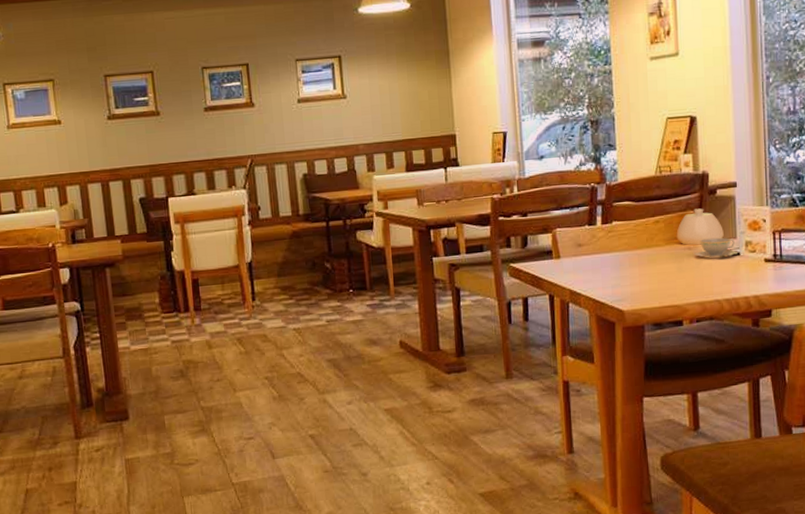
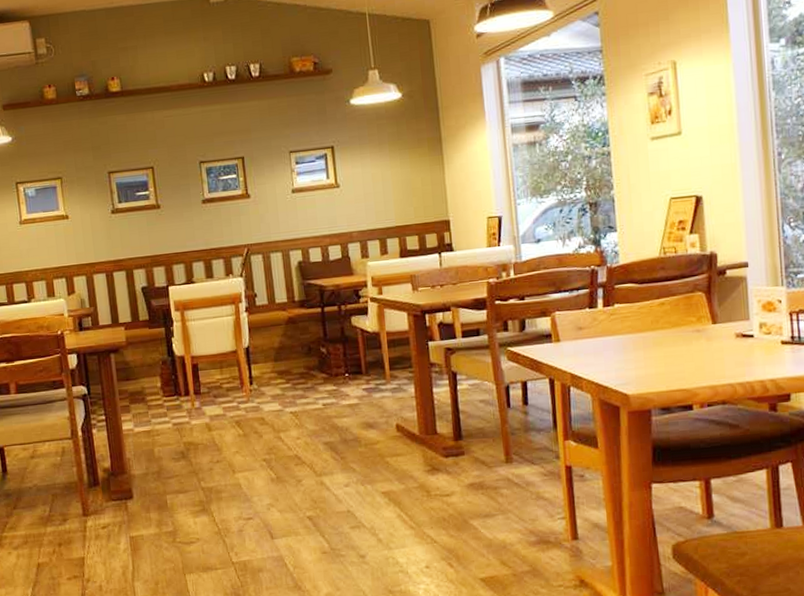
sugar bowl: present [676,208,724,246] -> none [683,289,735,328]
teacup: present [694,237,738,259] -> none [704,319,752,341]

